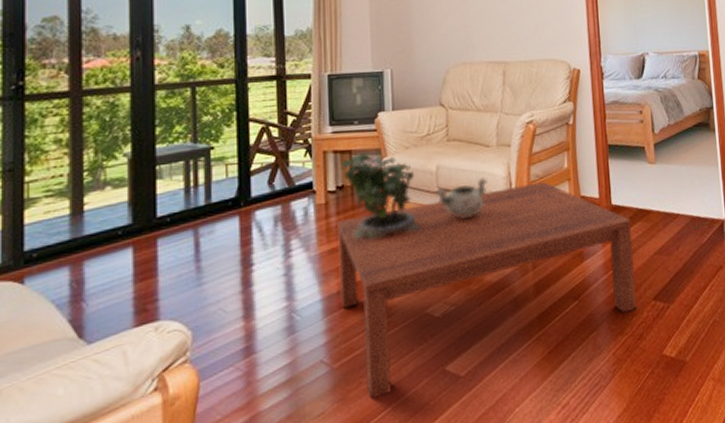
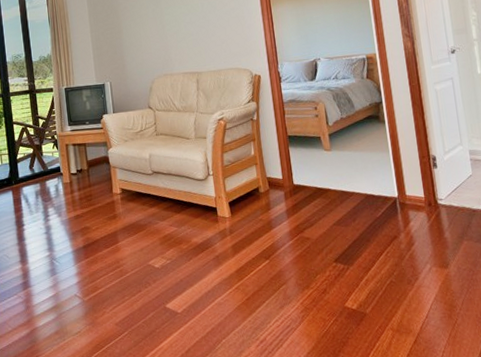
coffee table: present [337,181,637,399] -> none [79,166,320,325]
potted plant: present [341,148,422,239] -> none [79,141,142,209]
decorative bowl: present [435,178,487,219] -> none [149,163,190,195]

